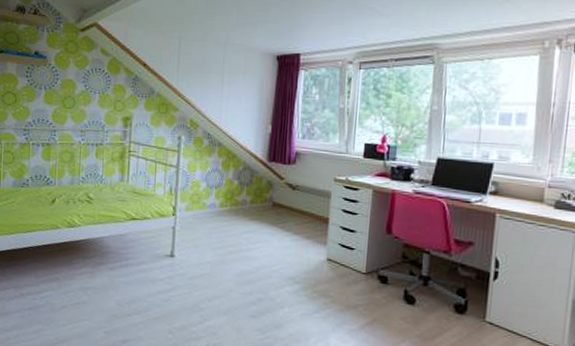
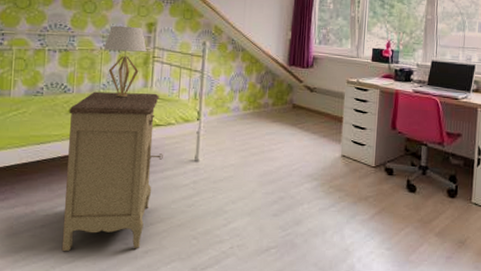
nightstand: none [47,184,140,337] -> present [61,91,163,252]
table lamp: none [81,120,123,191] -> present [103,25,147,98]

